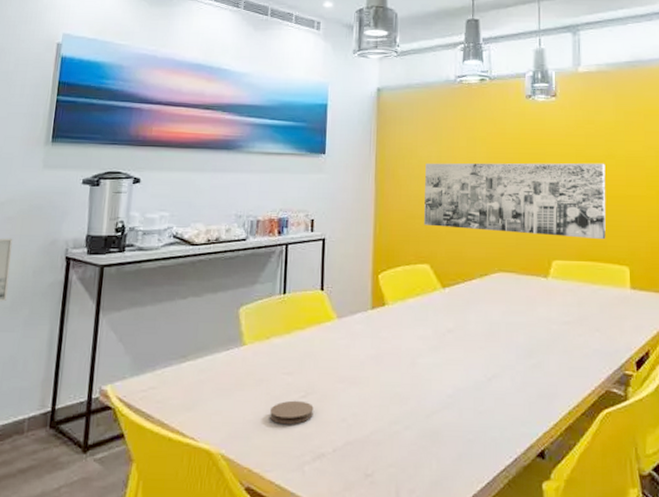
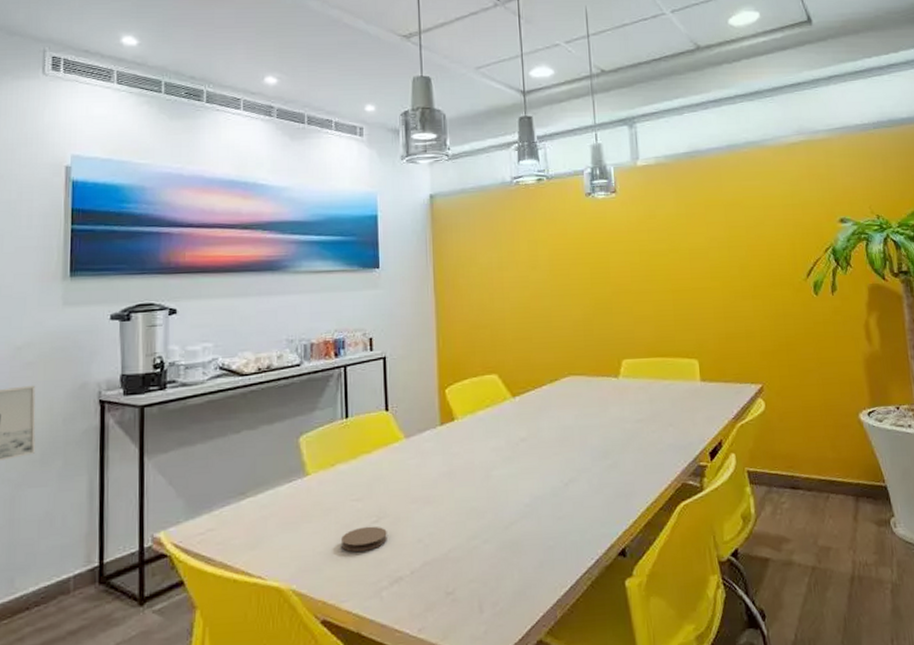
wall art: present [424,163,606,239] -> none [486,257,674,335]

